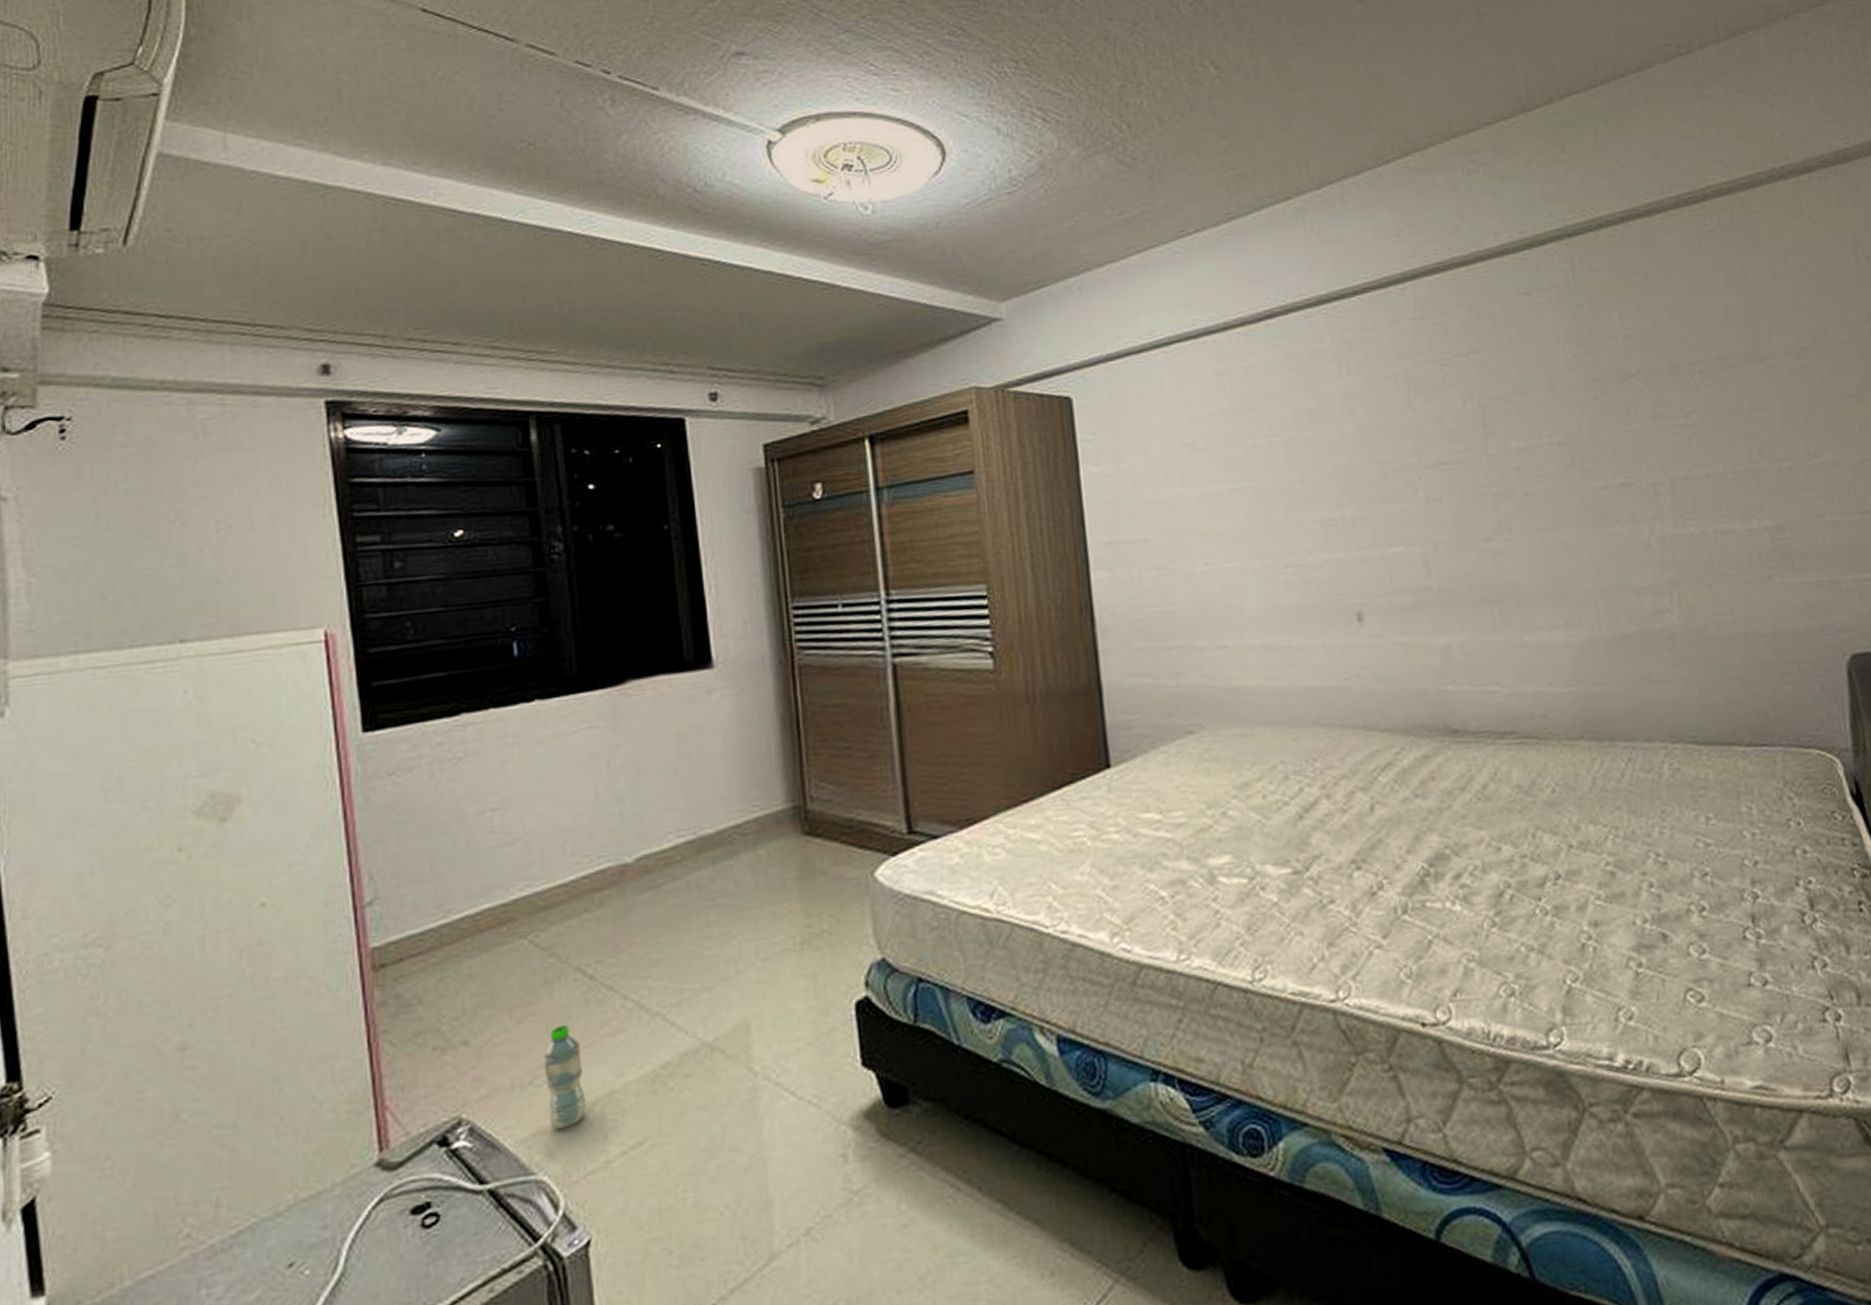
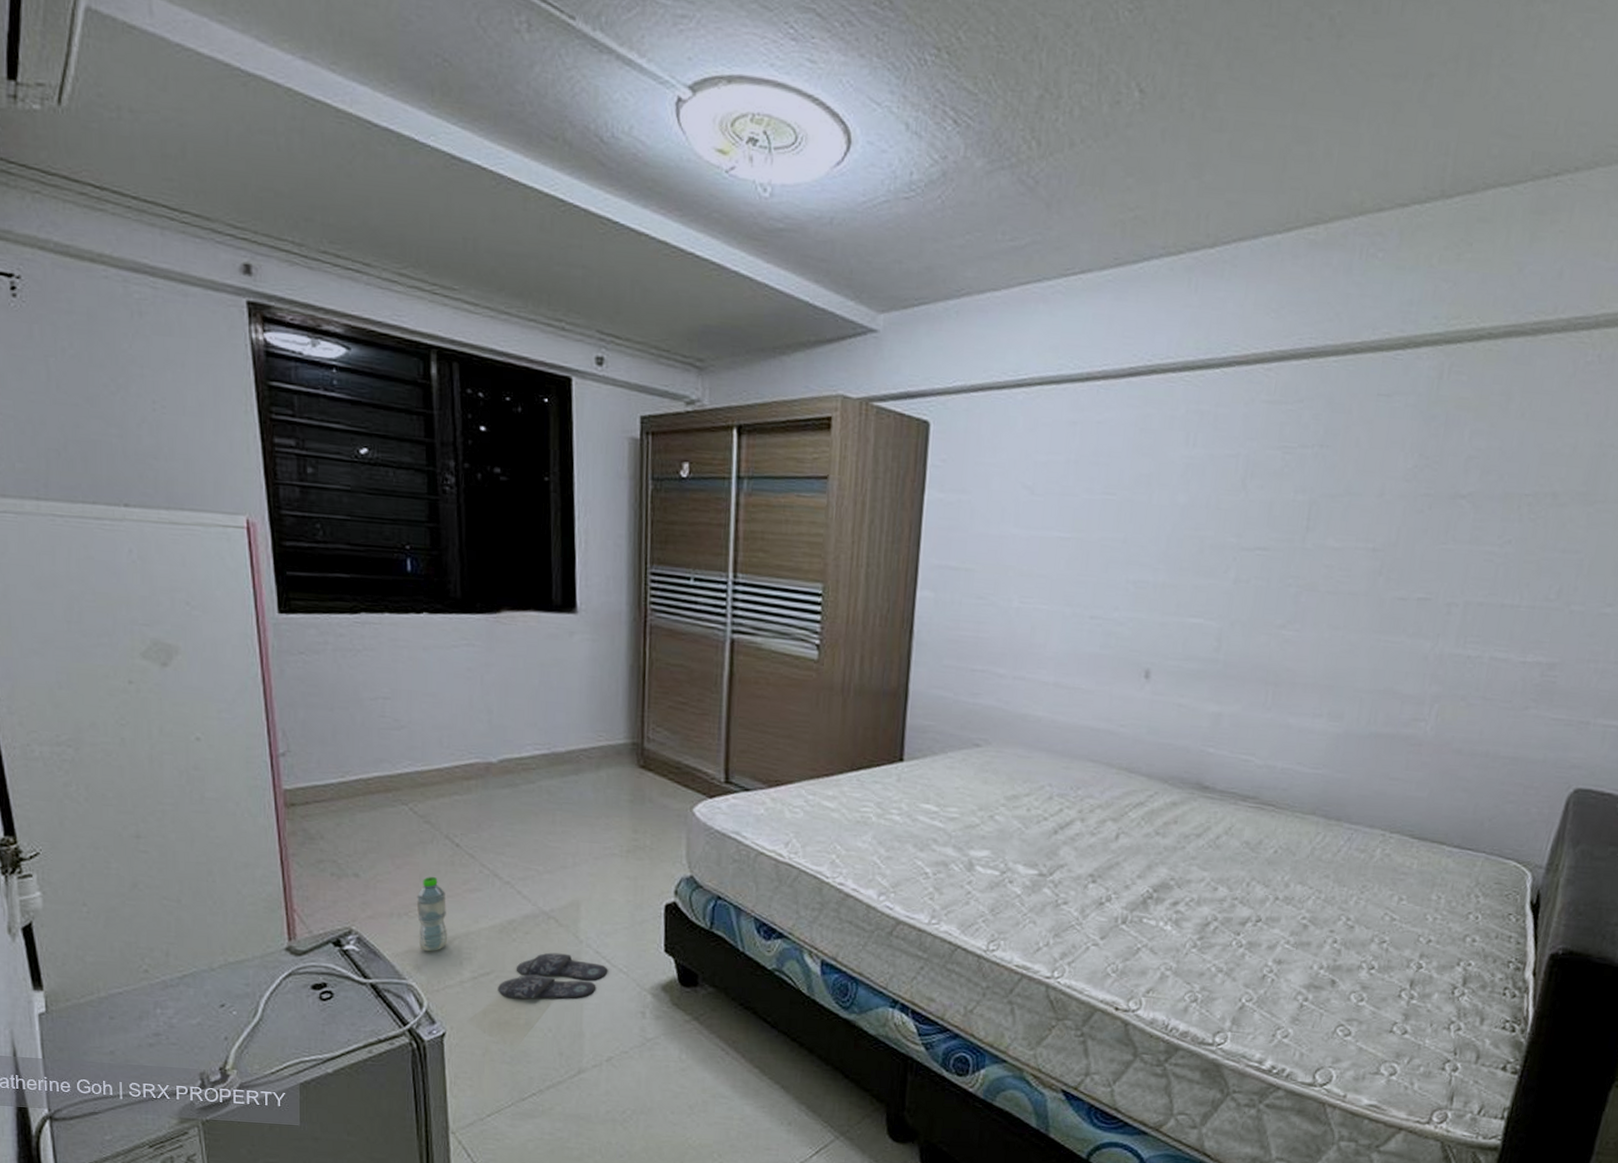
slippers: none [655,1094,794,1173] -> present [498,952,608,1000]

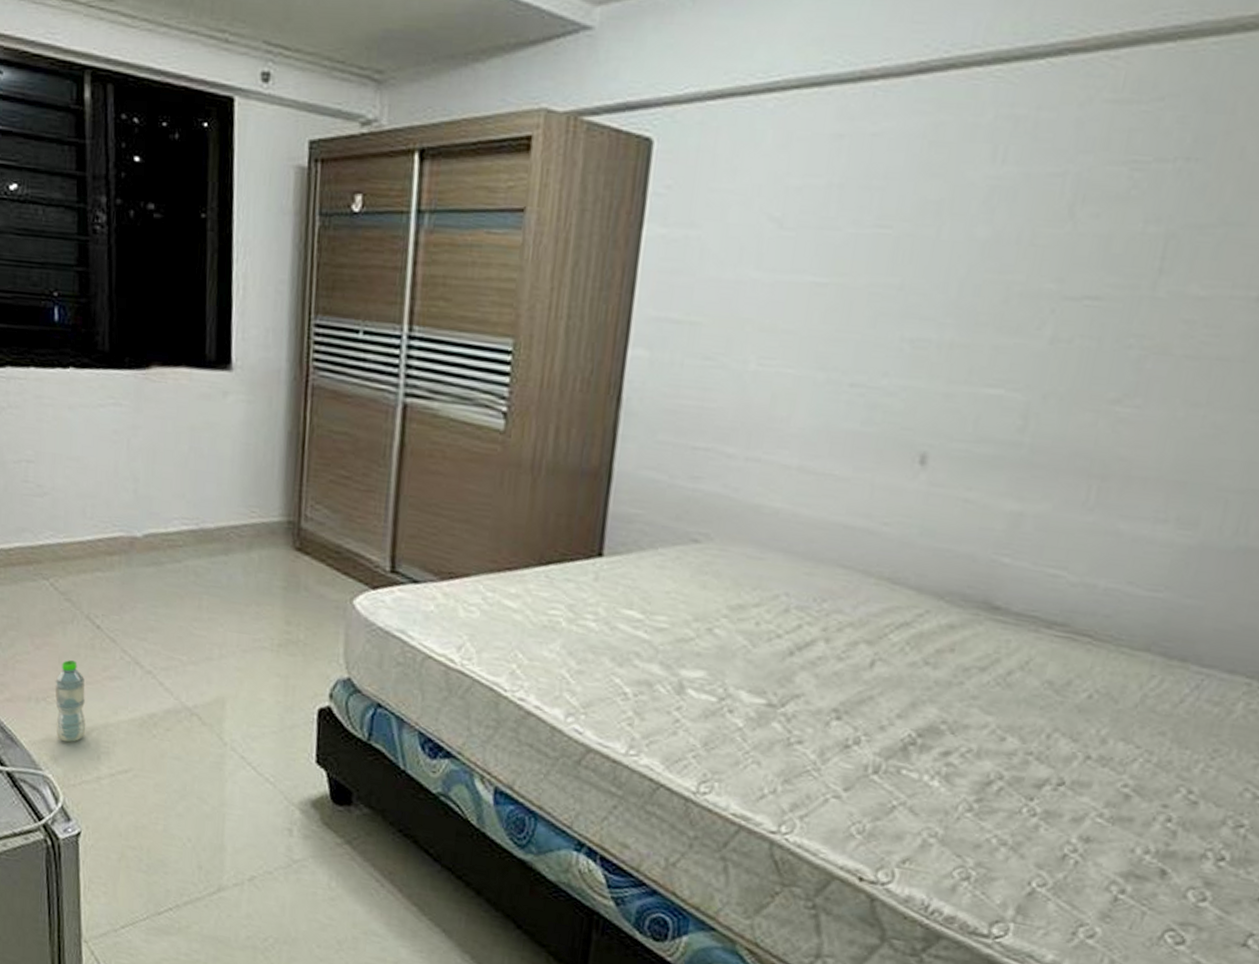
slippers: present [498,952,608,1000] -> none [136,753,254,808]

